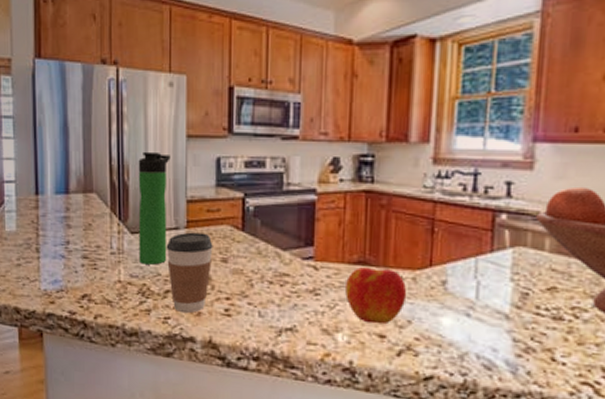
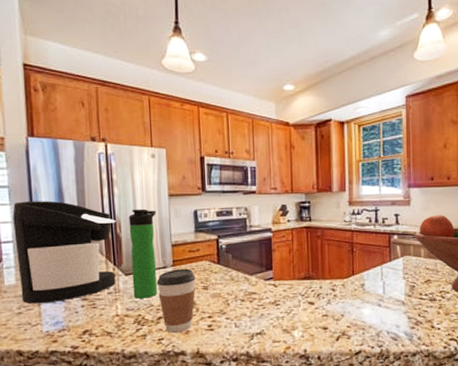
coffee maker: none [16,135,124,257] -> present [12,200,116,304]
apple: present [345,266,407,325] -> none [297,280,340,321]

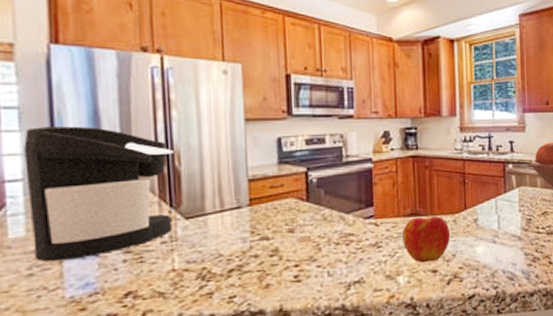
bottle: present [129,208,158,299] -> none [191,136,230,248]
coffee cup: present [156,268,196,334] -> none [227,208,279,289]
apple: none [297,280,340,321] -> present [402,216,451,263]

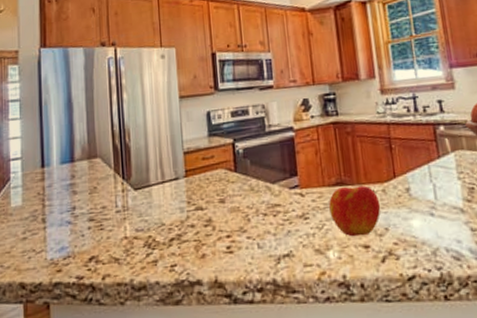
coffee maker: present [24,126,174,262] -> none [22,112,125,227]

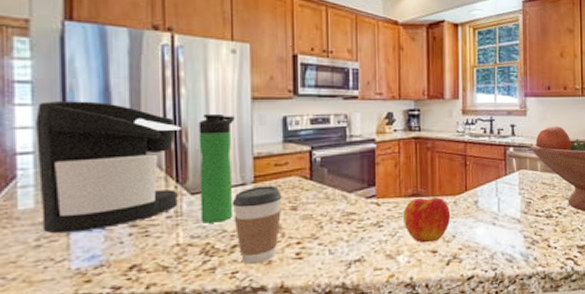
coffee maker: none [22,112,125,227] -> present [36,101,182,234]
bottle: none [138,113,170,217] -> present [198,113,235,223]
coffee cup: none [168,179,211,259] -> present [232,185,282,265]

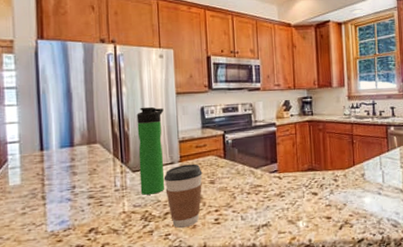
coffee maker: present [36,101,182,234] -> none [20,100,124,204]
apple: present [404,197,451,243] -> none [301,171,342,211]

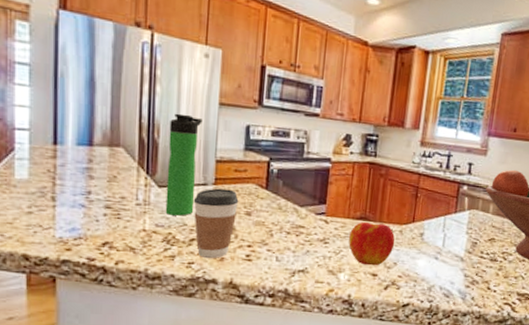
apple: none [301,171,342,211] -> present [349,221,395,266]

